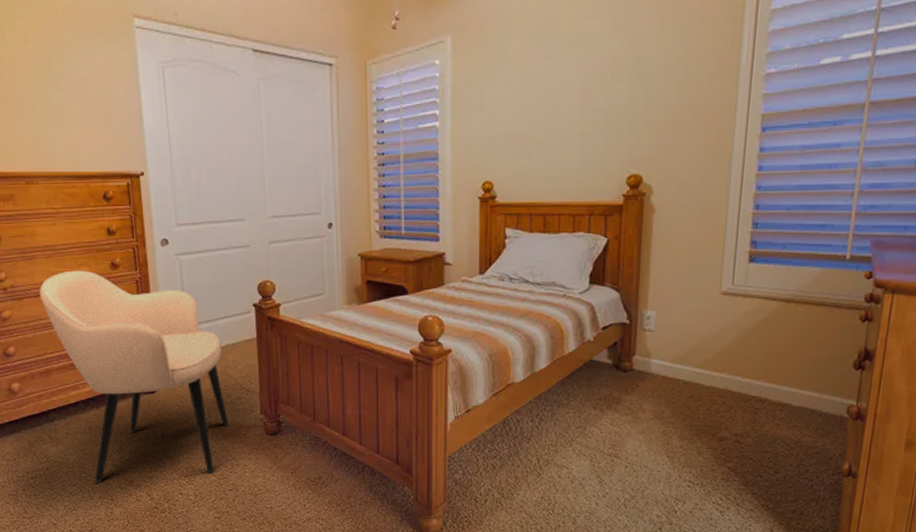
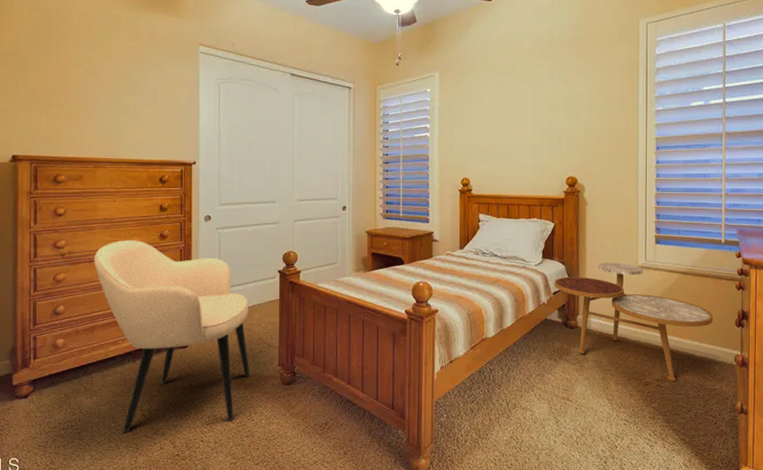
side table: none [604,288,822,437] -> present [555,262,713,381]

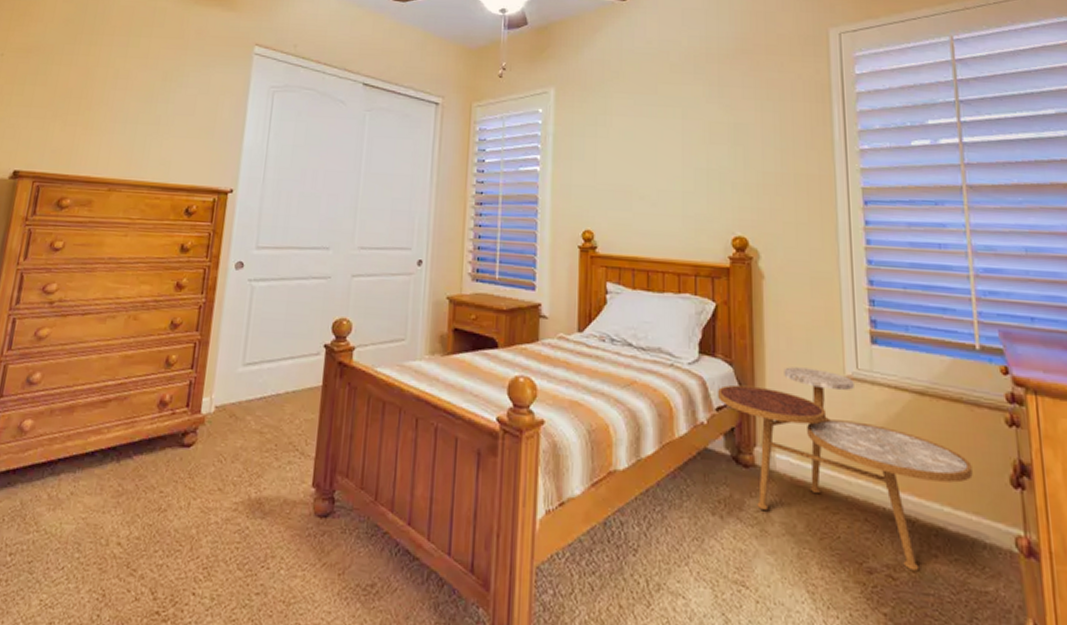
armchair: present [93,240,250,434] -> none [87,288,280,570]

